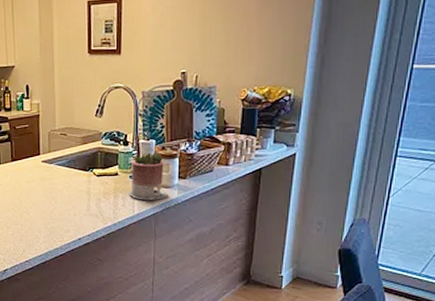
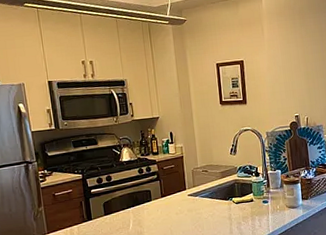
succulent planter: present [128,152,168,200] -> none [263,180,295,220]

